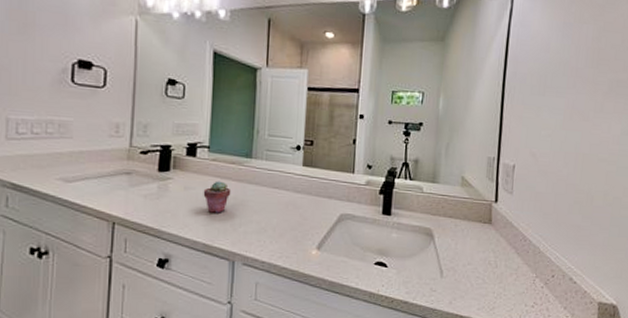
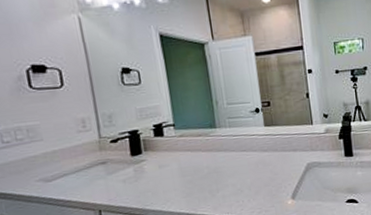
potted succulent: present [203,181,231,213] -> none [177,154,204,185]

